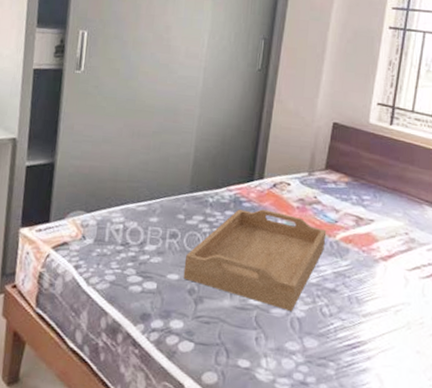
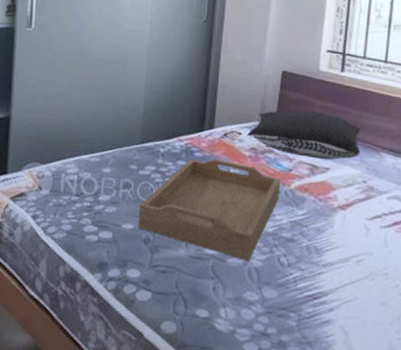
pillow: none [296,162,406,212] -> present [247,111,361,160]

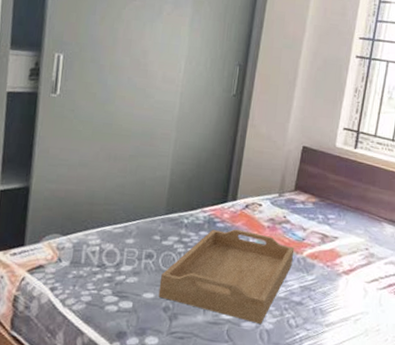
pillow: present [247,111,361,160] -> none [267,184,368,230]

